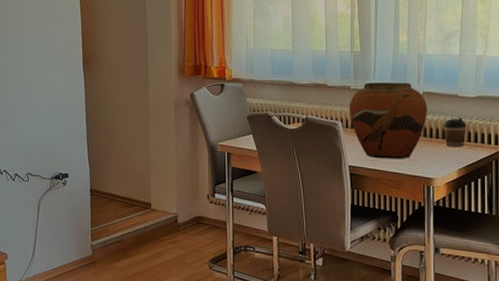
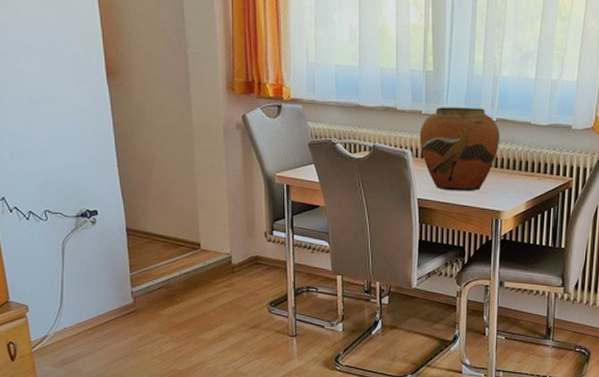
coffee cup: present [442,117,467,147] -> none [514,146,538,179]

